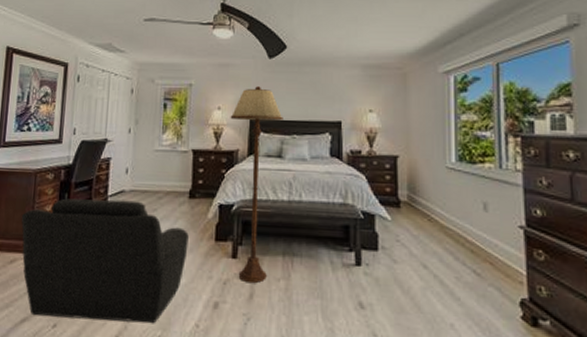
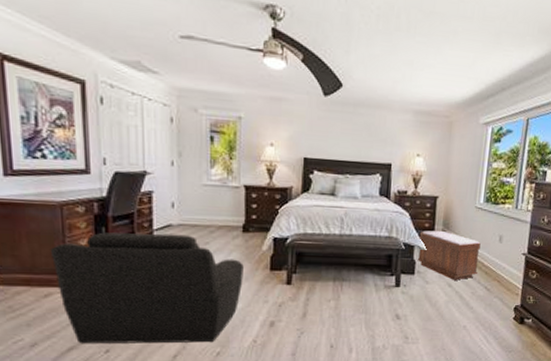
floor lamp: present [230,86,283,284] -> none [283,124,337,305]
bench: none [380,195,460,260] -> present [417,230,481,280]

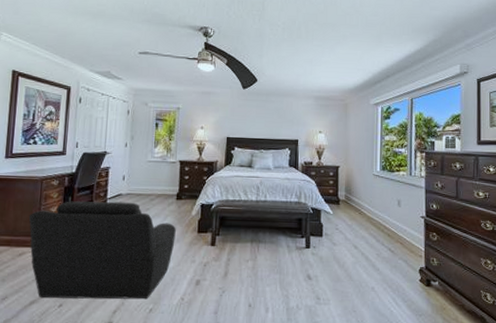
bench: present [417,230,481,280] -> none [324,195,381,242]

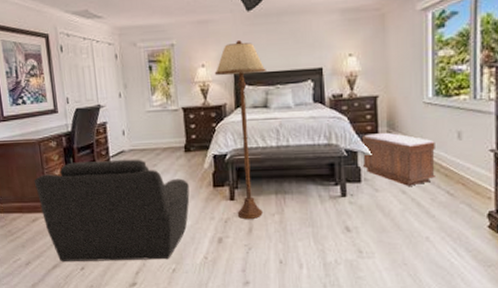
floor lamp: none [211,111,254,265] -> present [214,40,266,220]
bench: none [324,195,381,242] -> present [361,132,435,186]

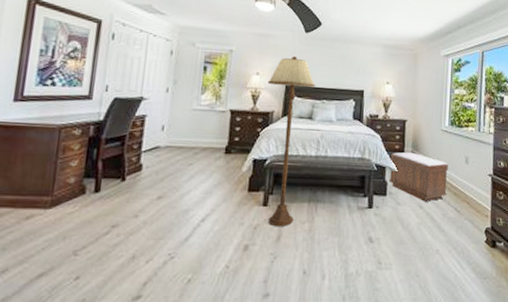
armchair: present [33,159,190,262] -> none [40,154,223,270]

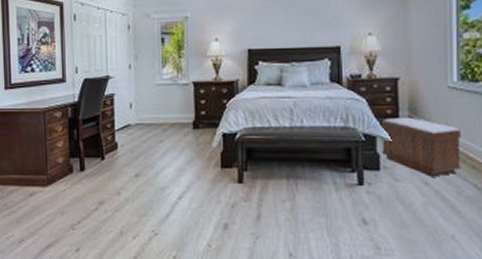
floor lamp: present [267,56,315,227] -> none [228,15,281,206]

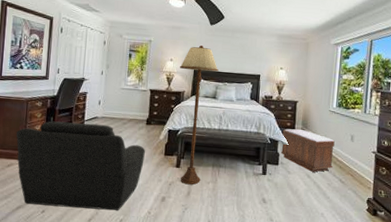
armchair: none [35,133,196,245] -> present [16,121,145,211]
floor lamp: none [228,15,281,206] -> present [179,45,219,185]

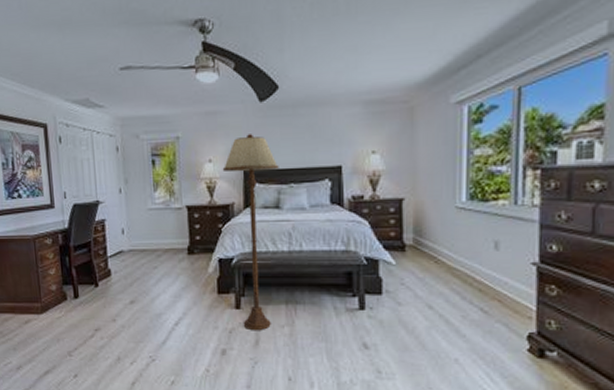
armchair: present [16,121,145,211] -> none [27,260,192,371]
bench: present [280,128,335,172] -> none [384,239,468,301]

